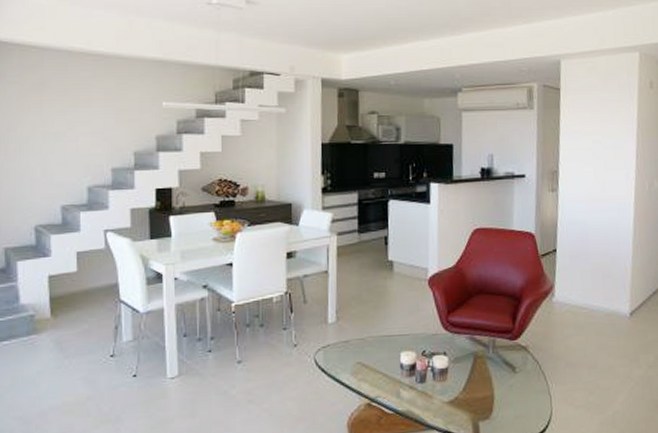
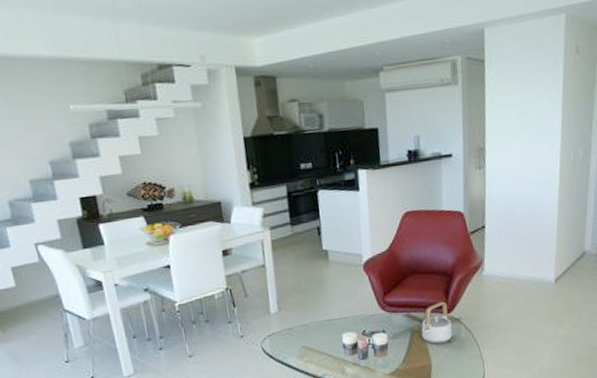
teapot: none [485,326,518,373] -> present [421,301,452,344]

